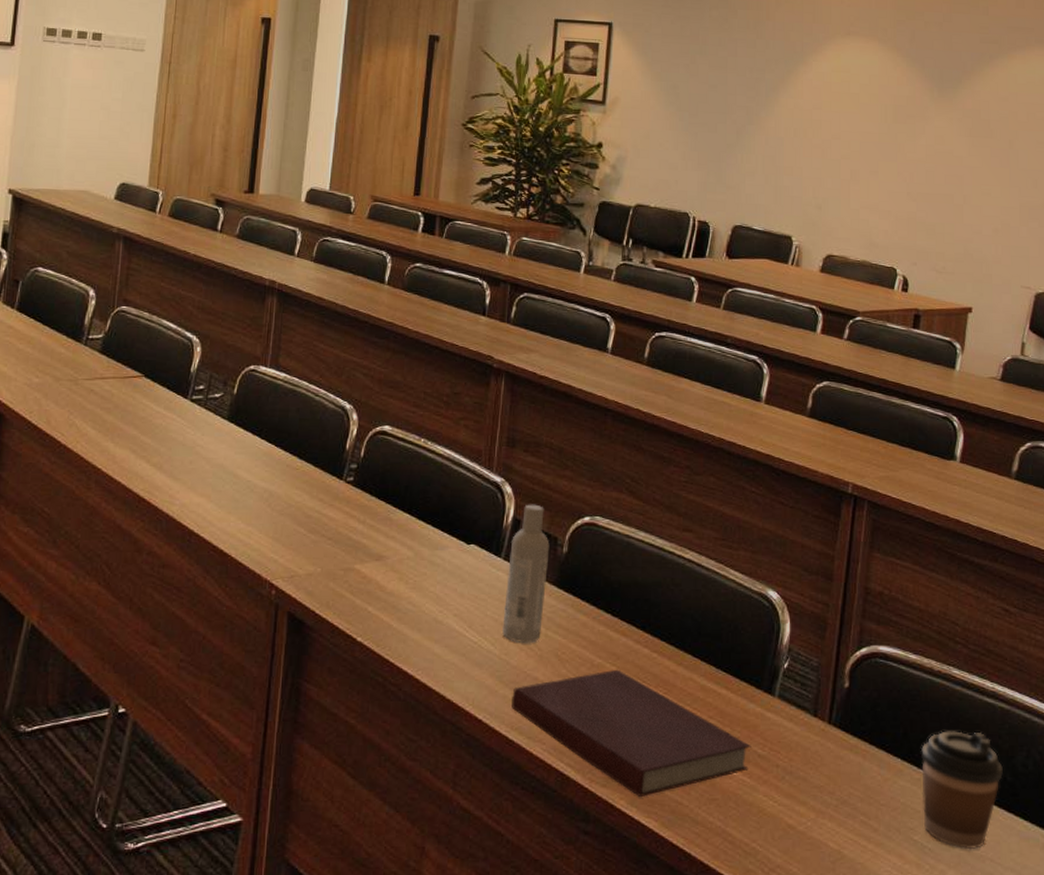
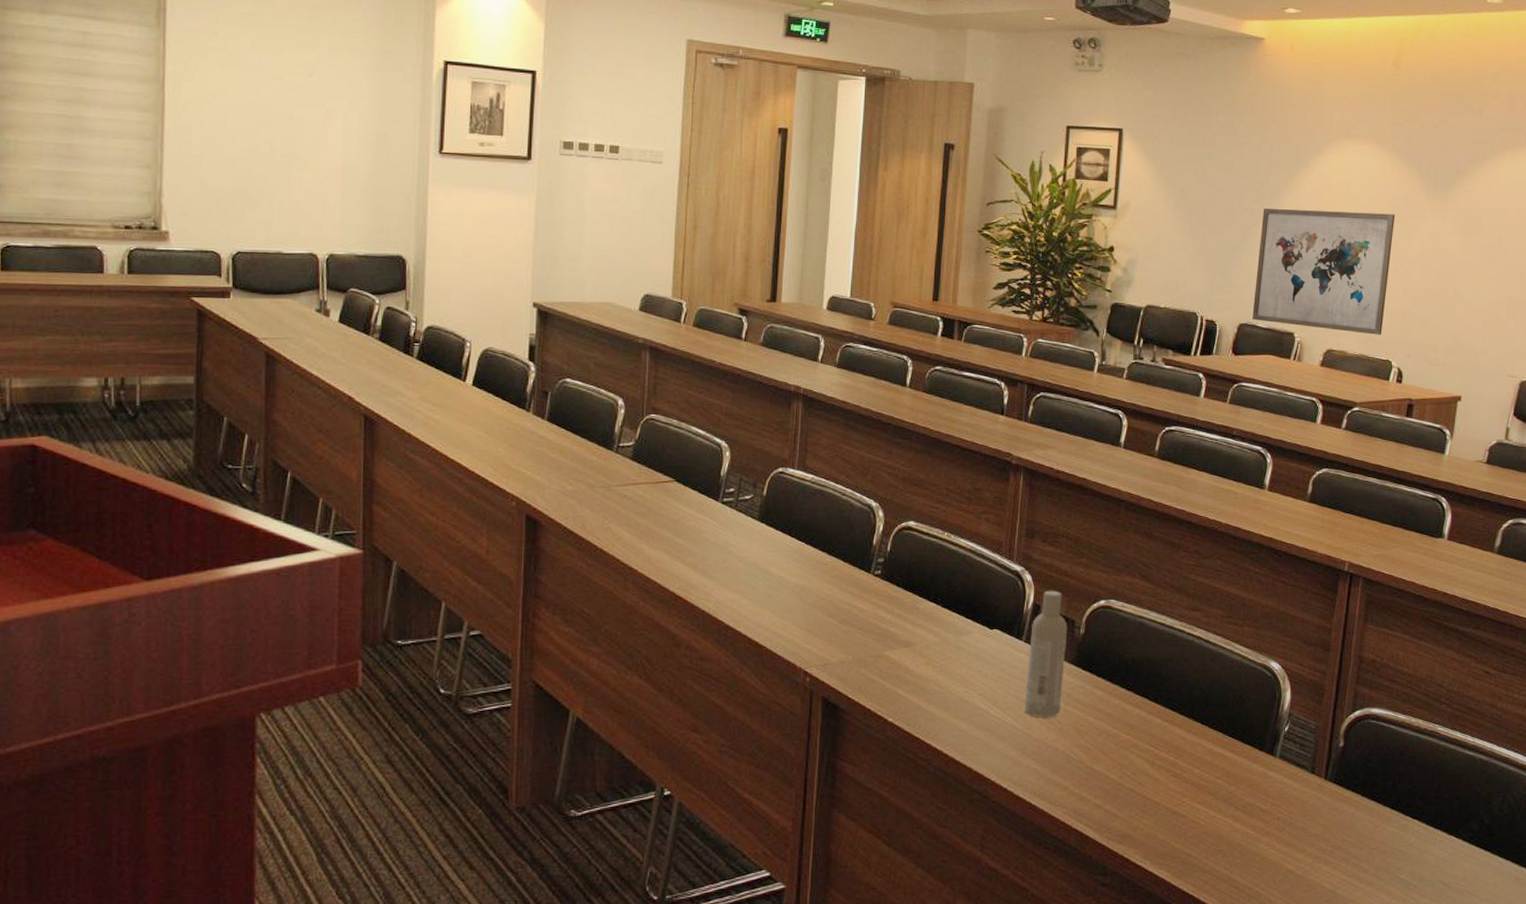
notebook: present [512,669,751,798] -> none [1034,738,1255,852]
wall art: none [747,106,898,241] -> present [1252,209,1395,335]
coffee cup: present [921,731,1003,850] -> none [1408,781,1481,885]

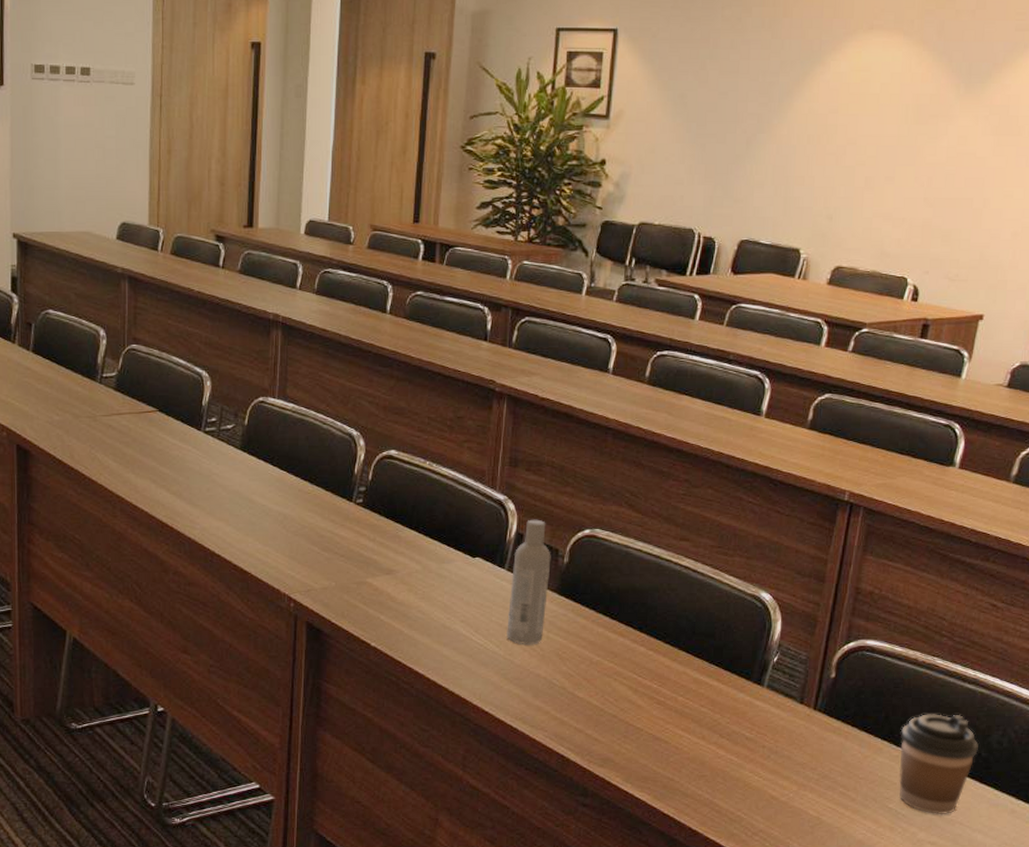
wall art: present [1252,209,1395,335] -> none [754,113,920,250]
coffee cup: none [1408,781,1481,885] -> present [899,714,979,815]

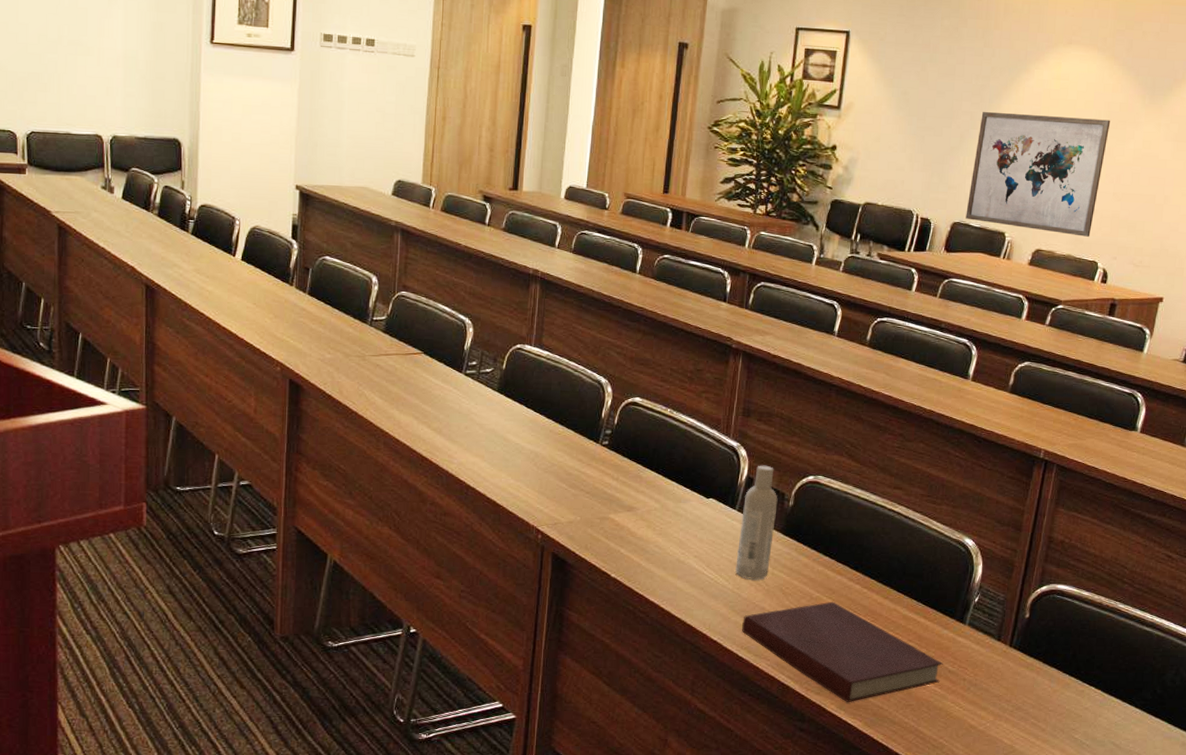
notebook: none [516,666,740,775] -> present [742,601,943,703]
wall art: none [754,113,920,250] -> present [966,112,1111,237]
coffee cup: present [899,714,979,815] -> none [1084,653,1155,746]

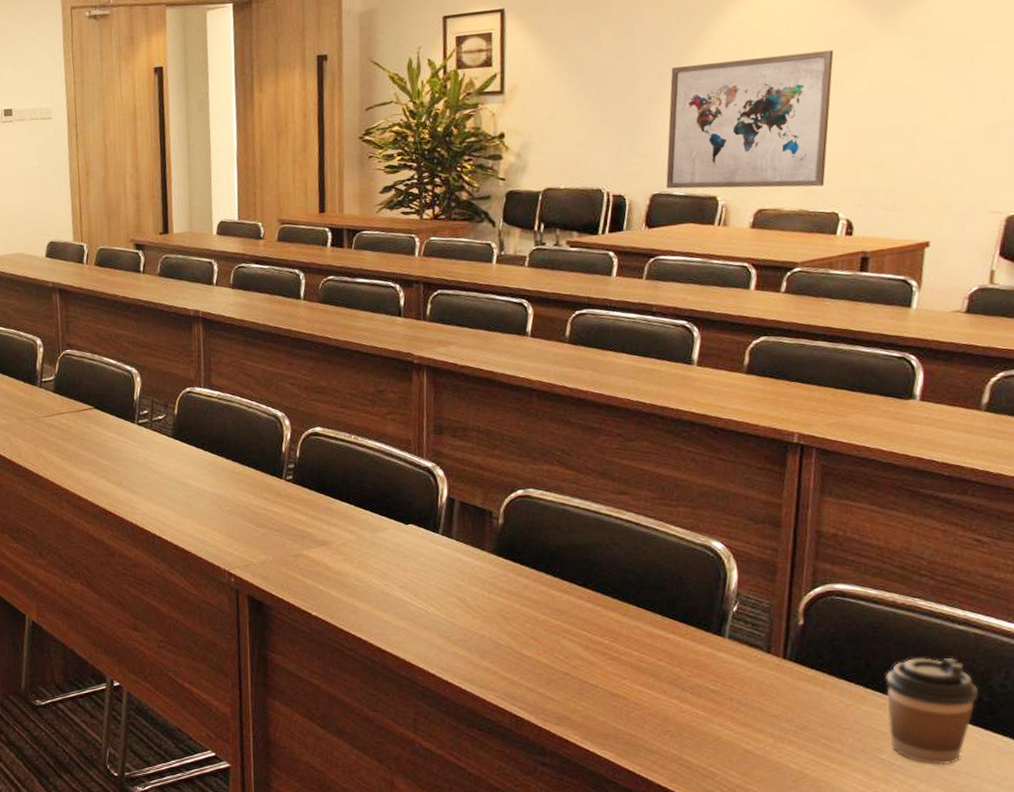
bottle: present [735,465,778,580] -> none [446,483,486,606]
notebook: present [742,601,943,703] -> none [461,623,703,733]
coffee cup: none [1084,653,1155,746] -> present [886,658,978,765]

